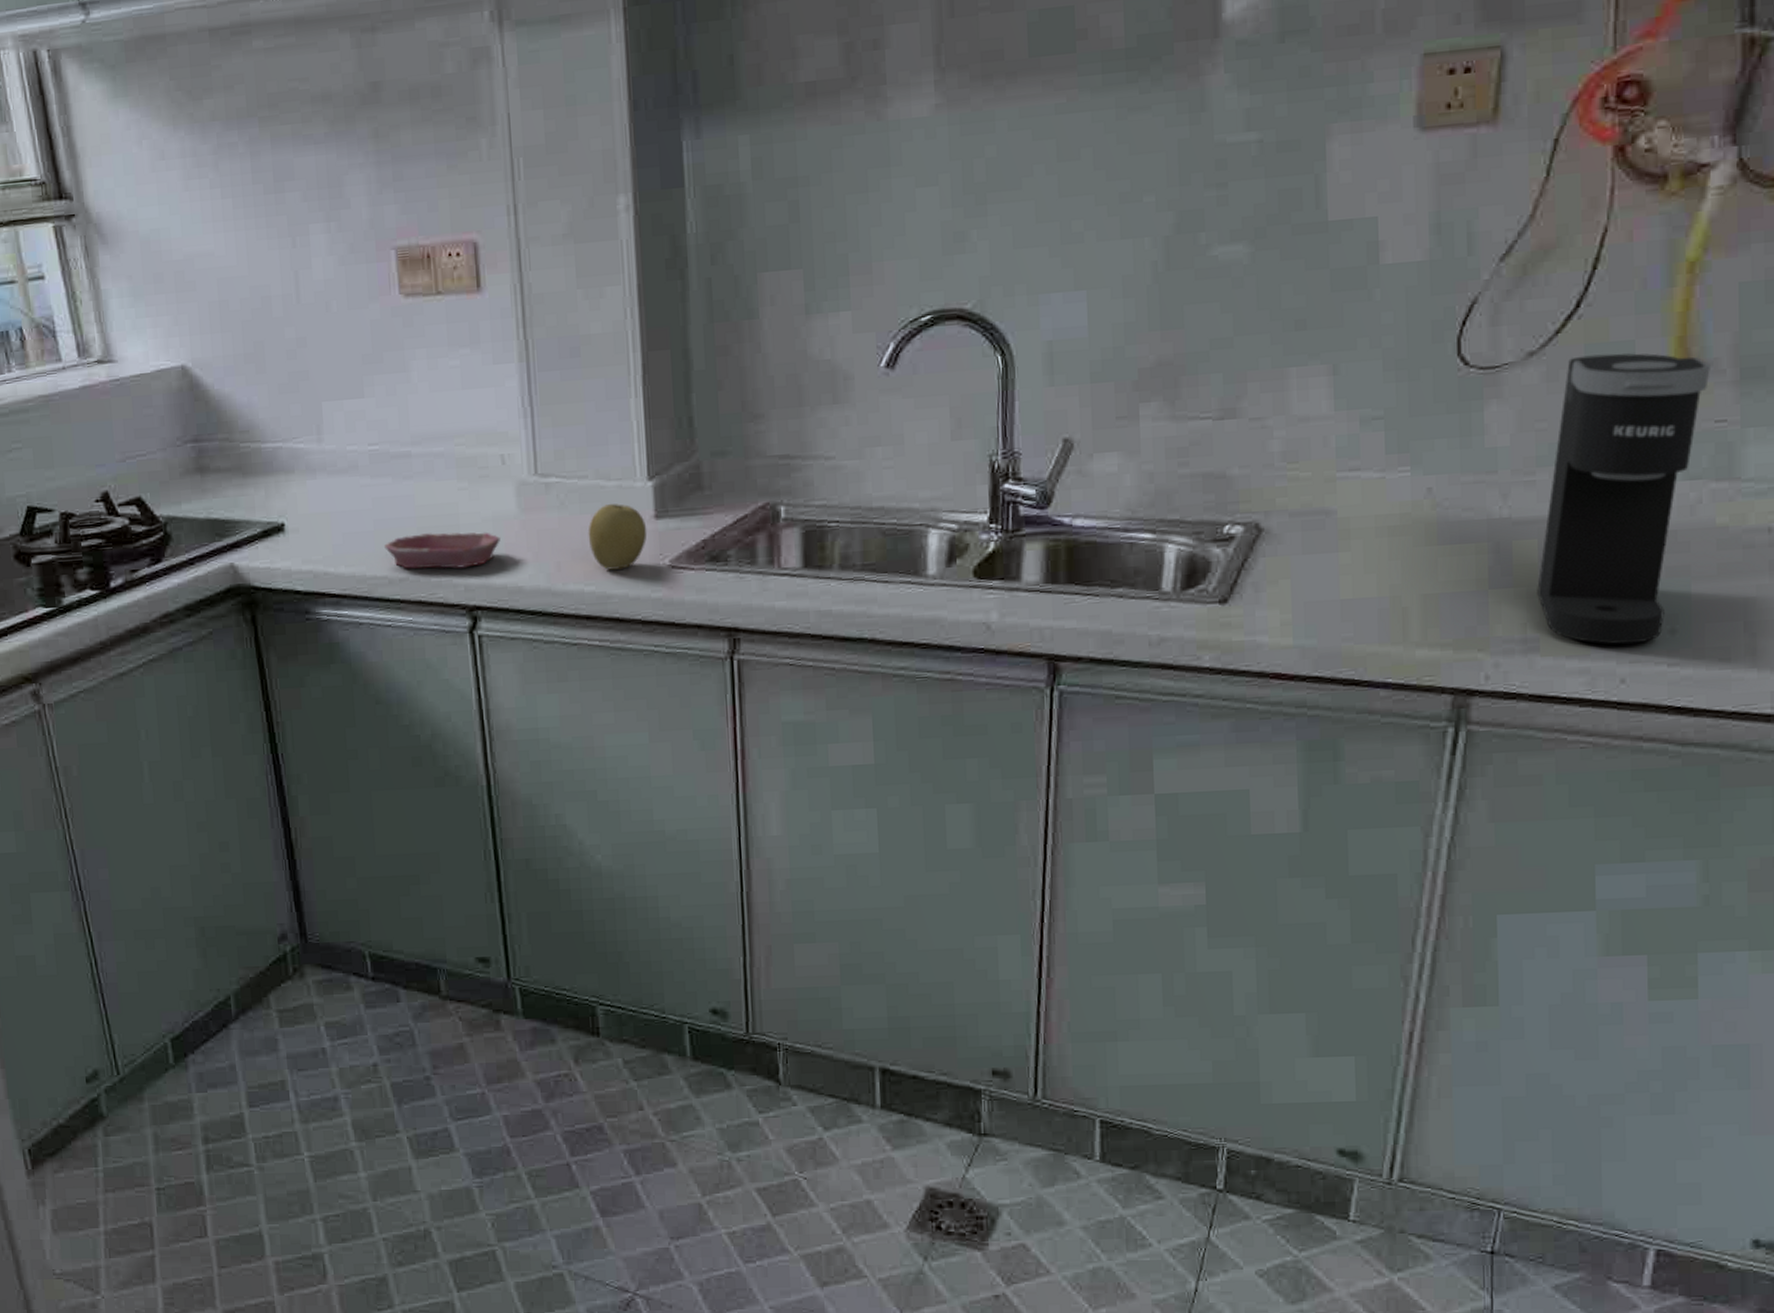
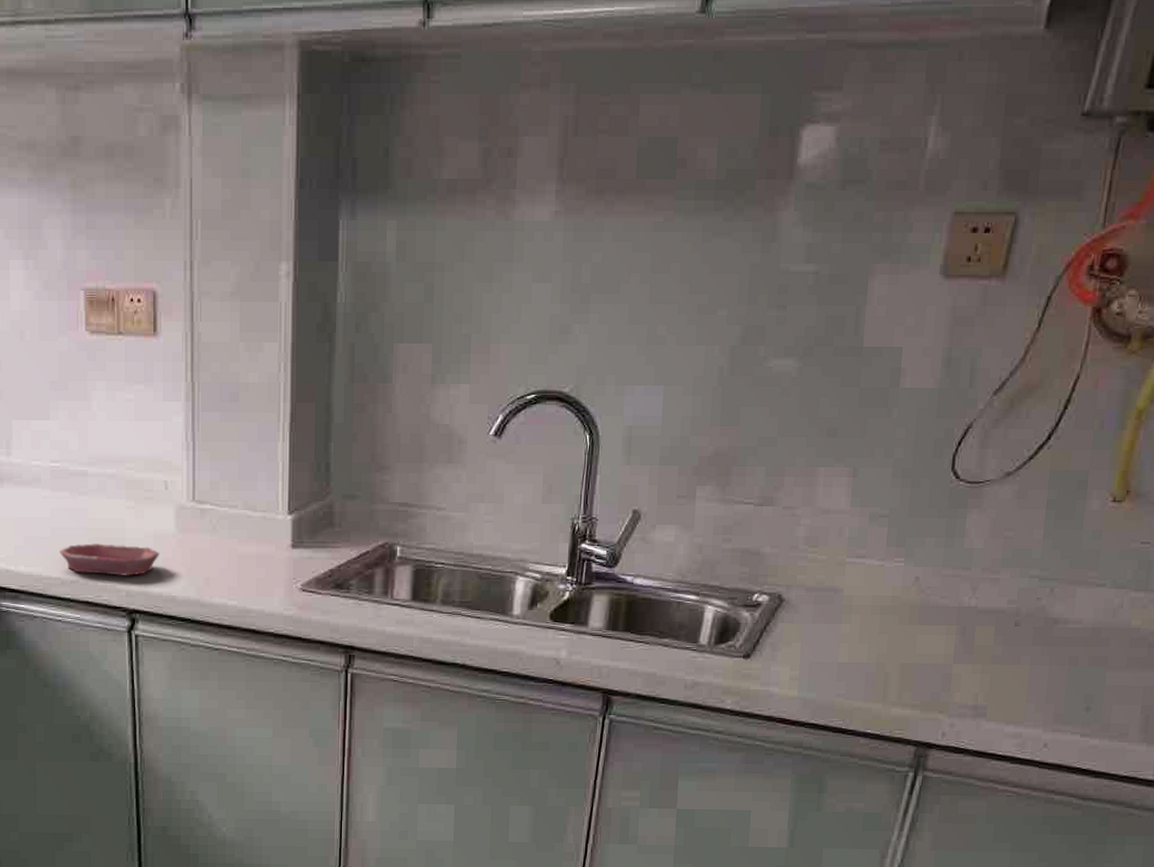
fruit: present [588,504,648,570] -> none [234,532,284,589]
coffee maker: present [1537,353,1710,645] -> none [989,480,1143,717]

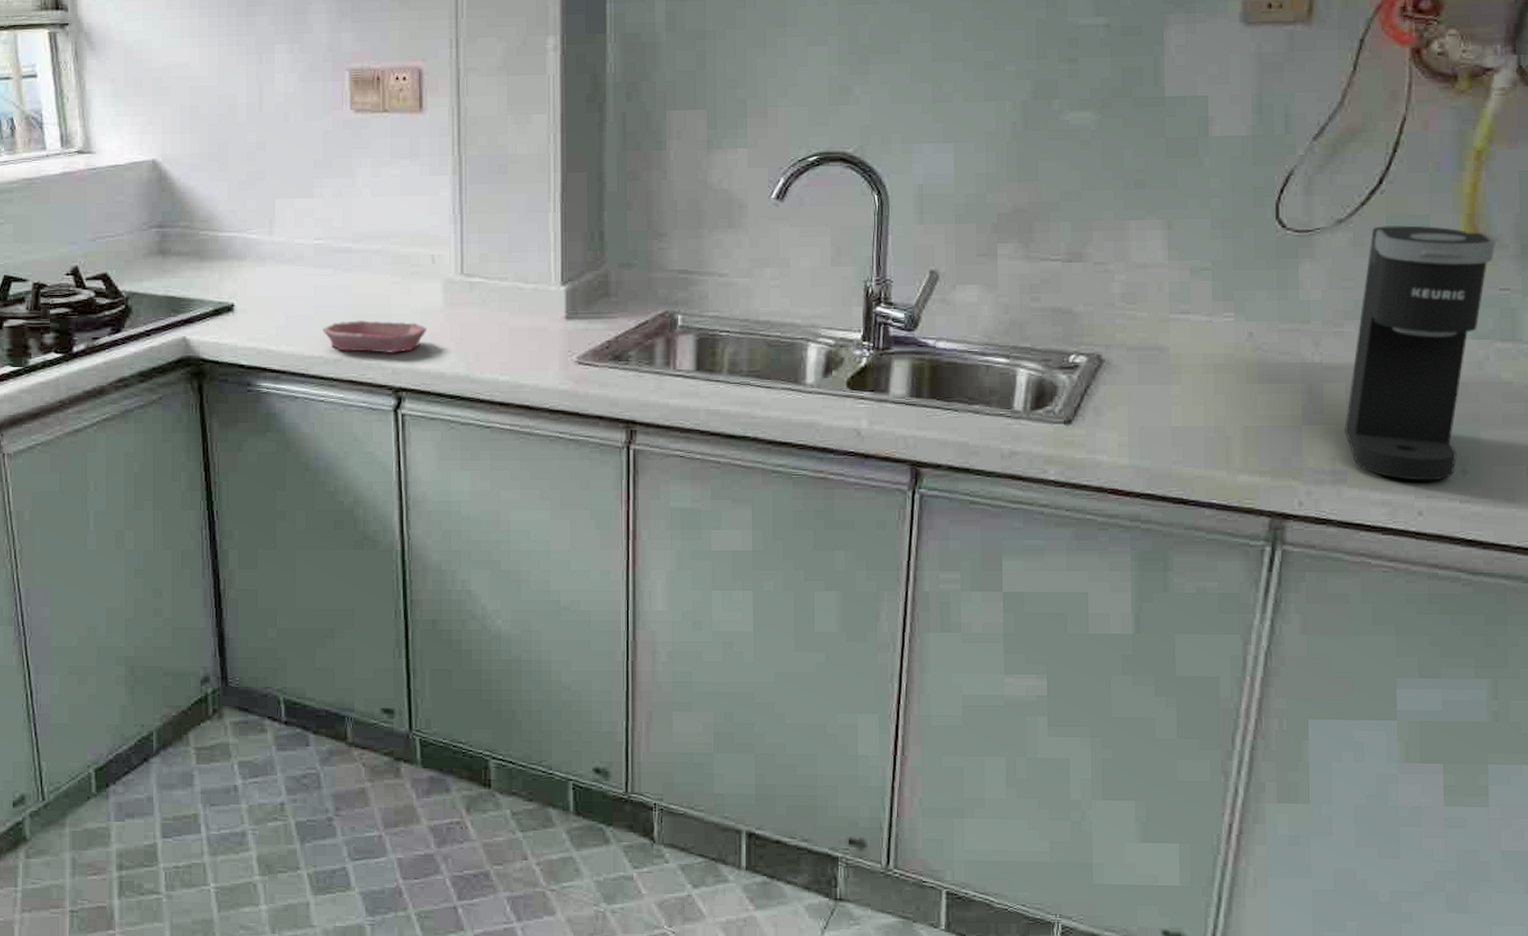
coffee maker: none [989,480,1143,717] -> present [1345,225,1495,481]

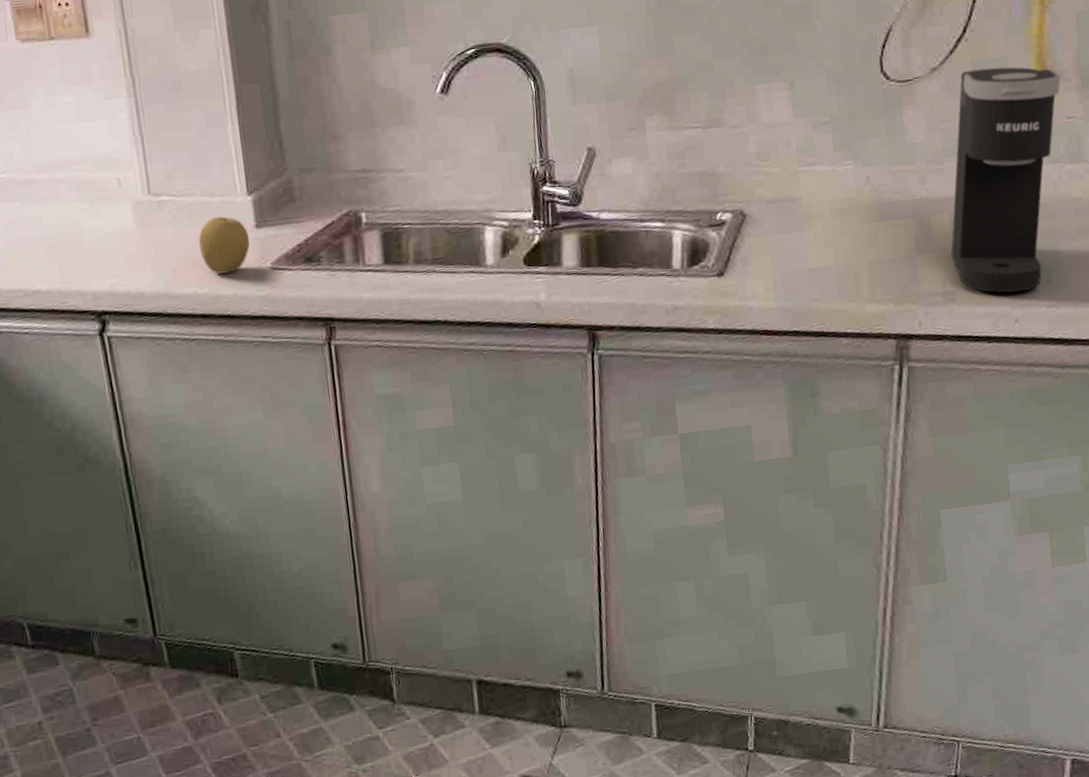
bowl: present [322,320,427,353] -> none [17,246,122,282]
fruit: none [505,304,558,363] -> present [198,216,250,274]

